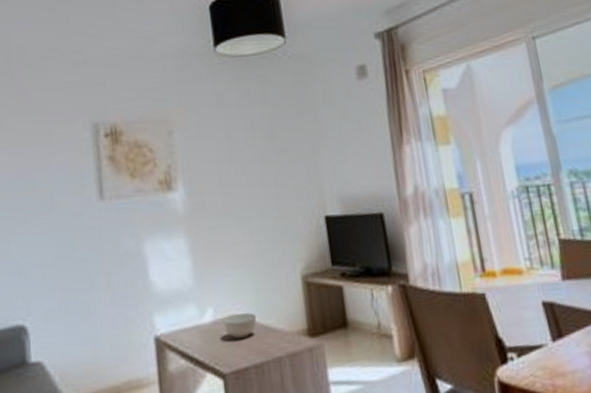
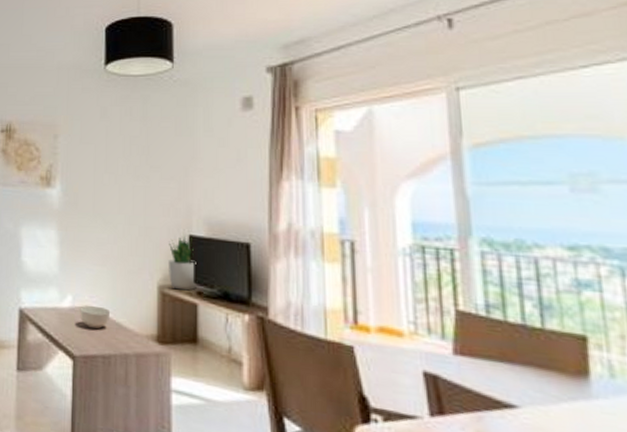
planter: none [306,217,339,276] -> present [169,236,196,291]

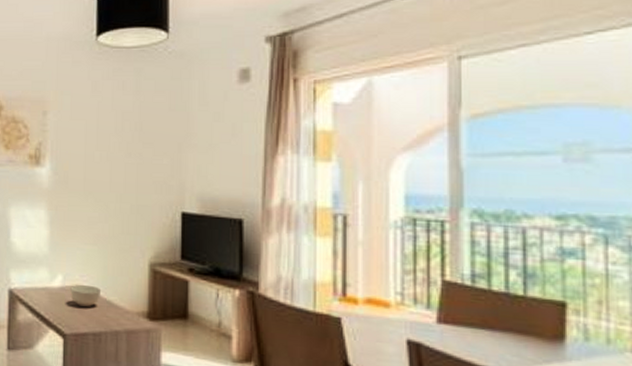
planter: present [169,236,196,291] -> none [160,213,188,268]

